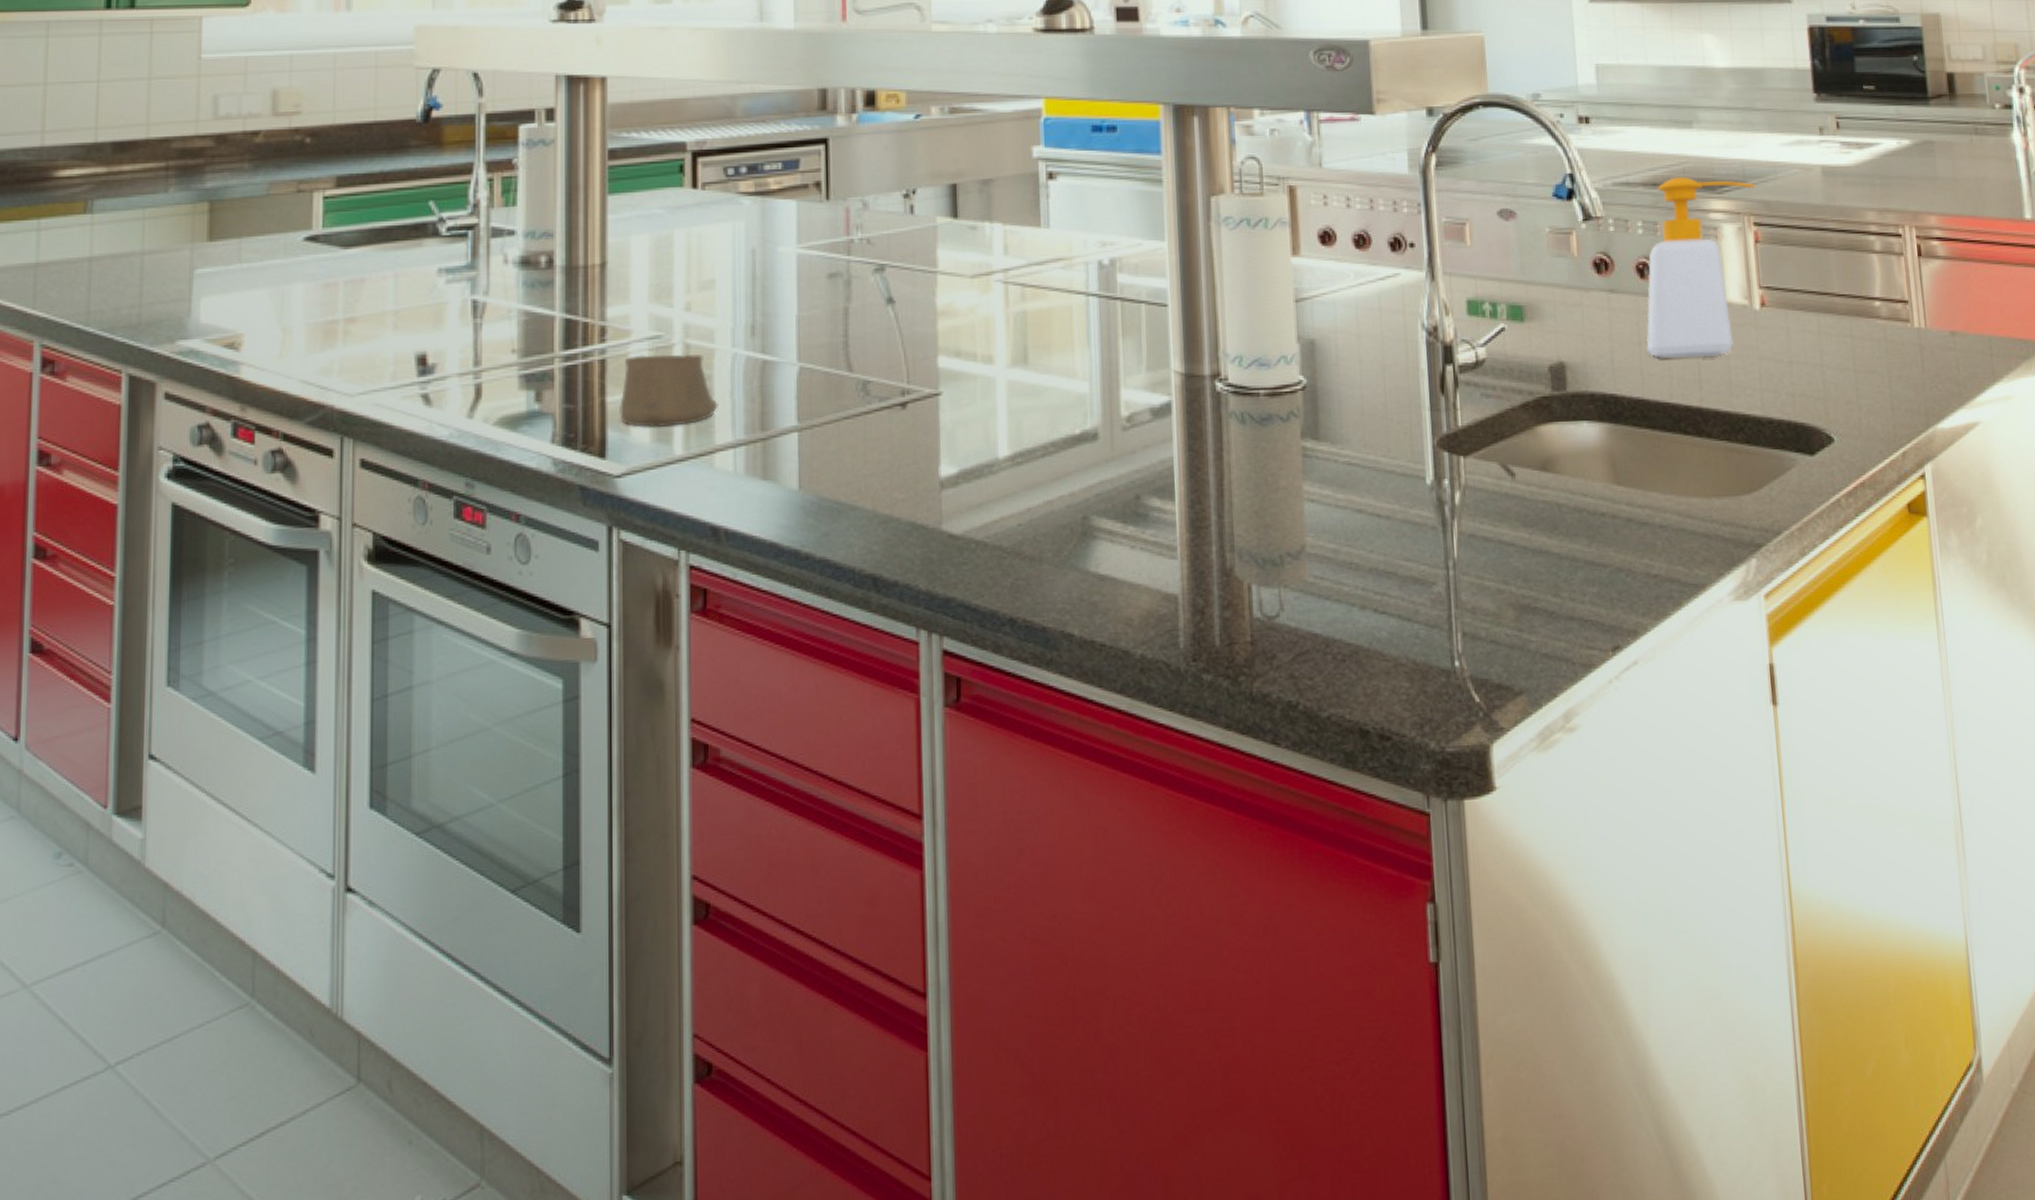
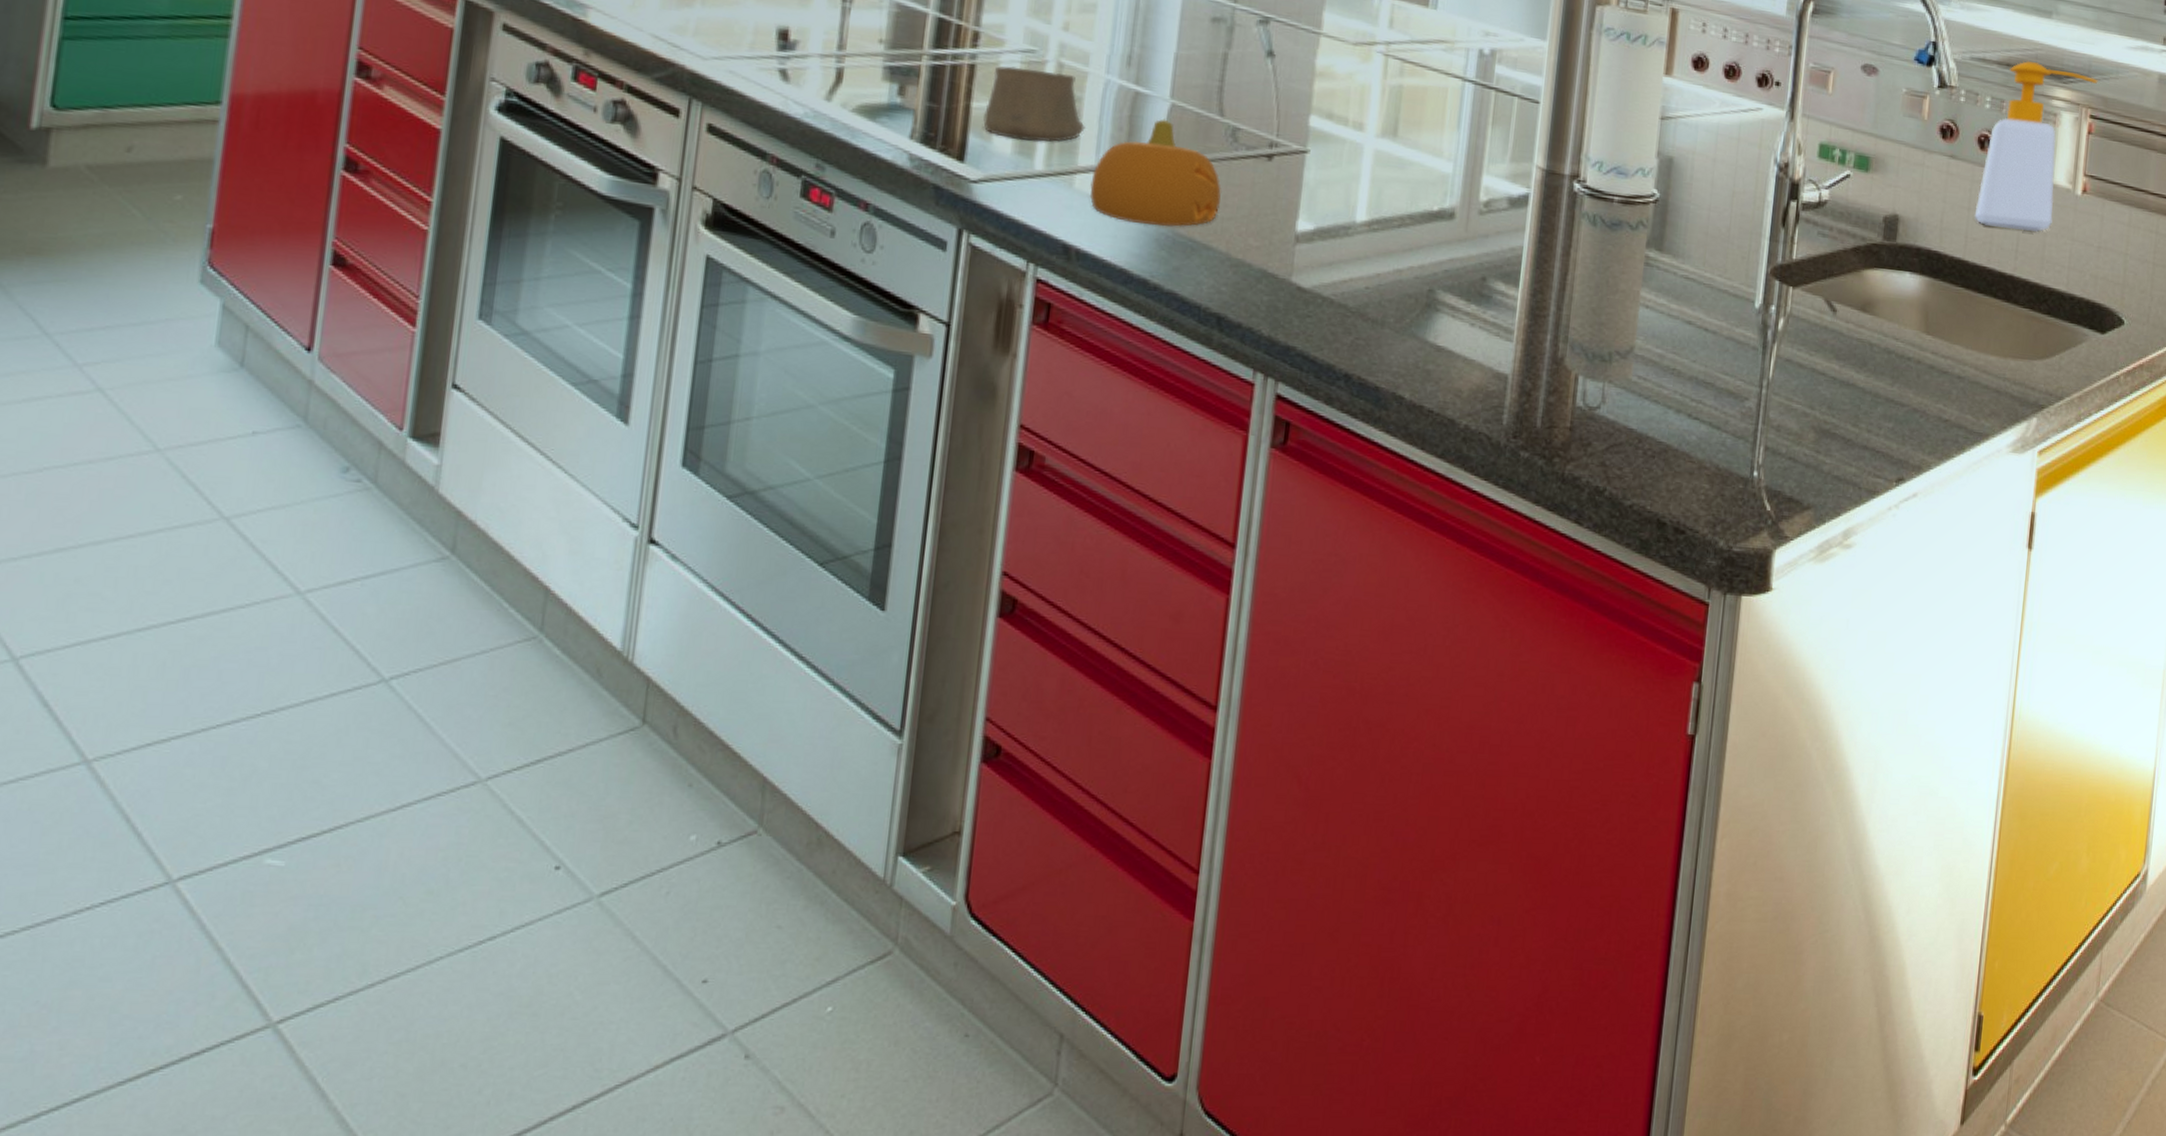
fruit: none [730,383,860,494] -> present [1089,119,1221,227]

